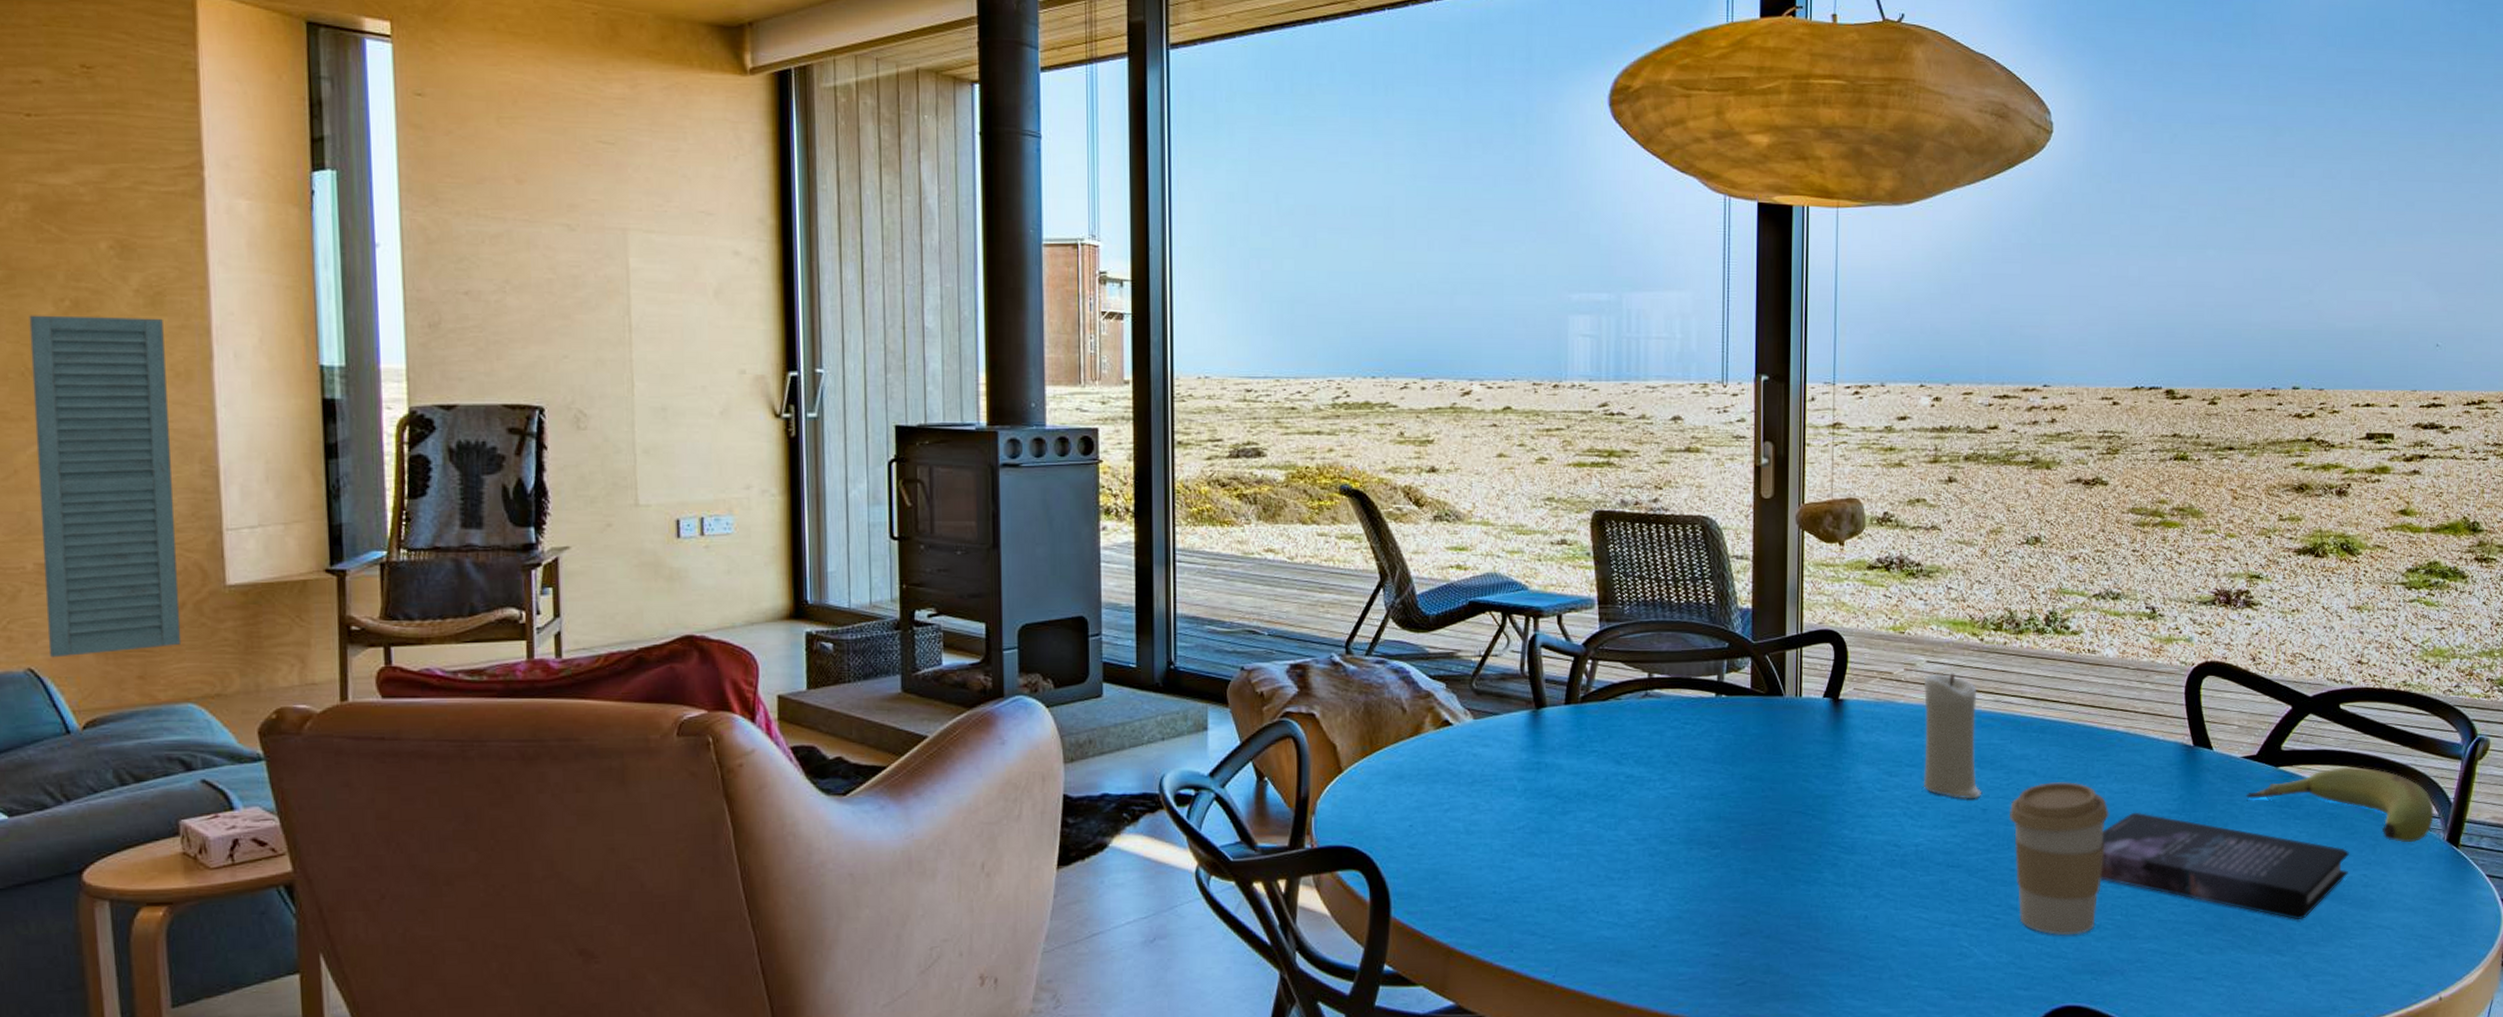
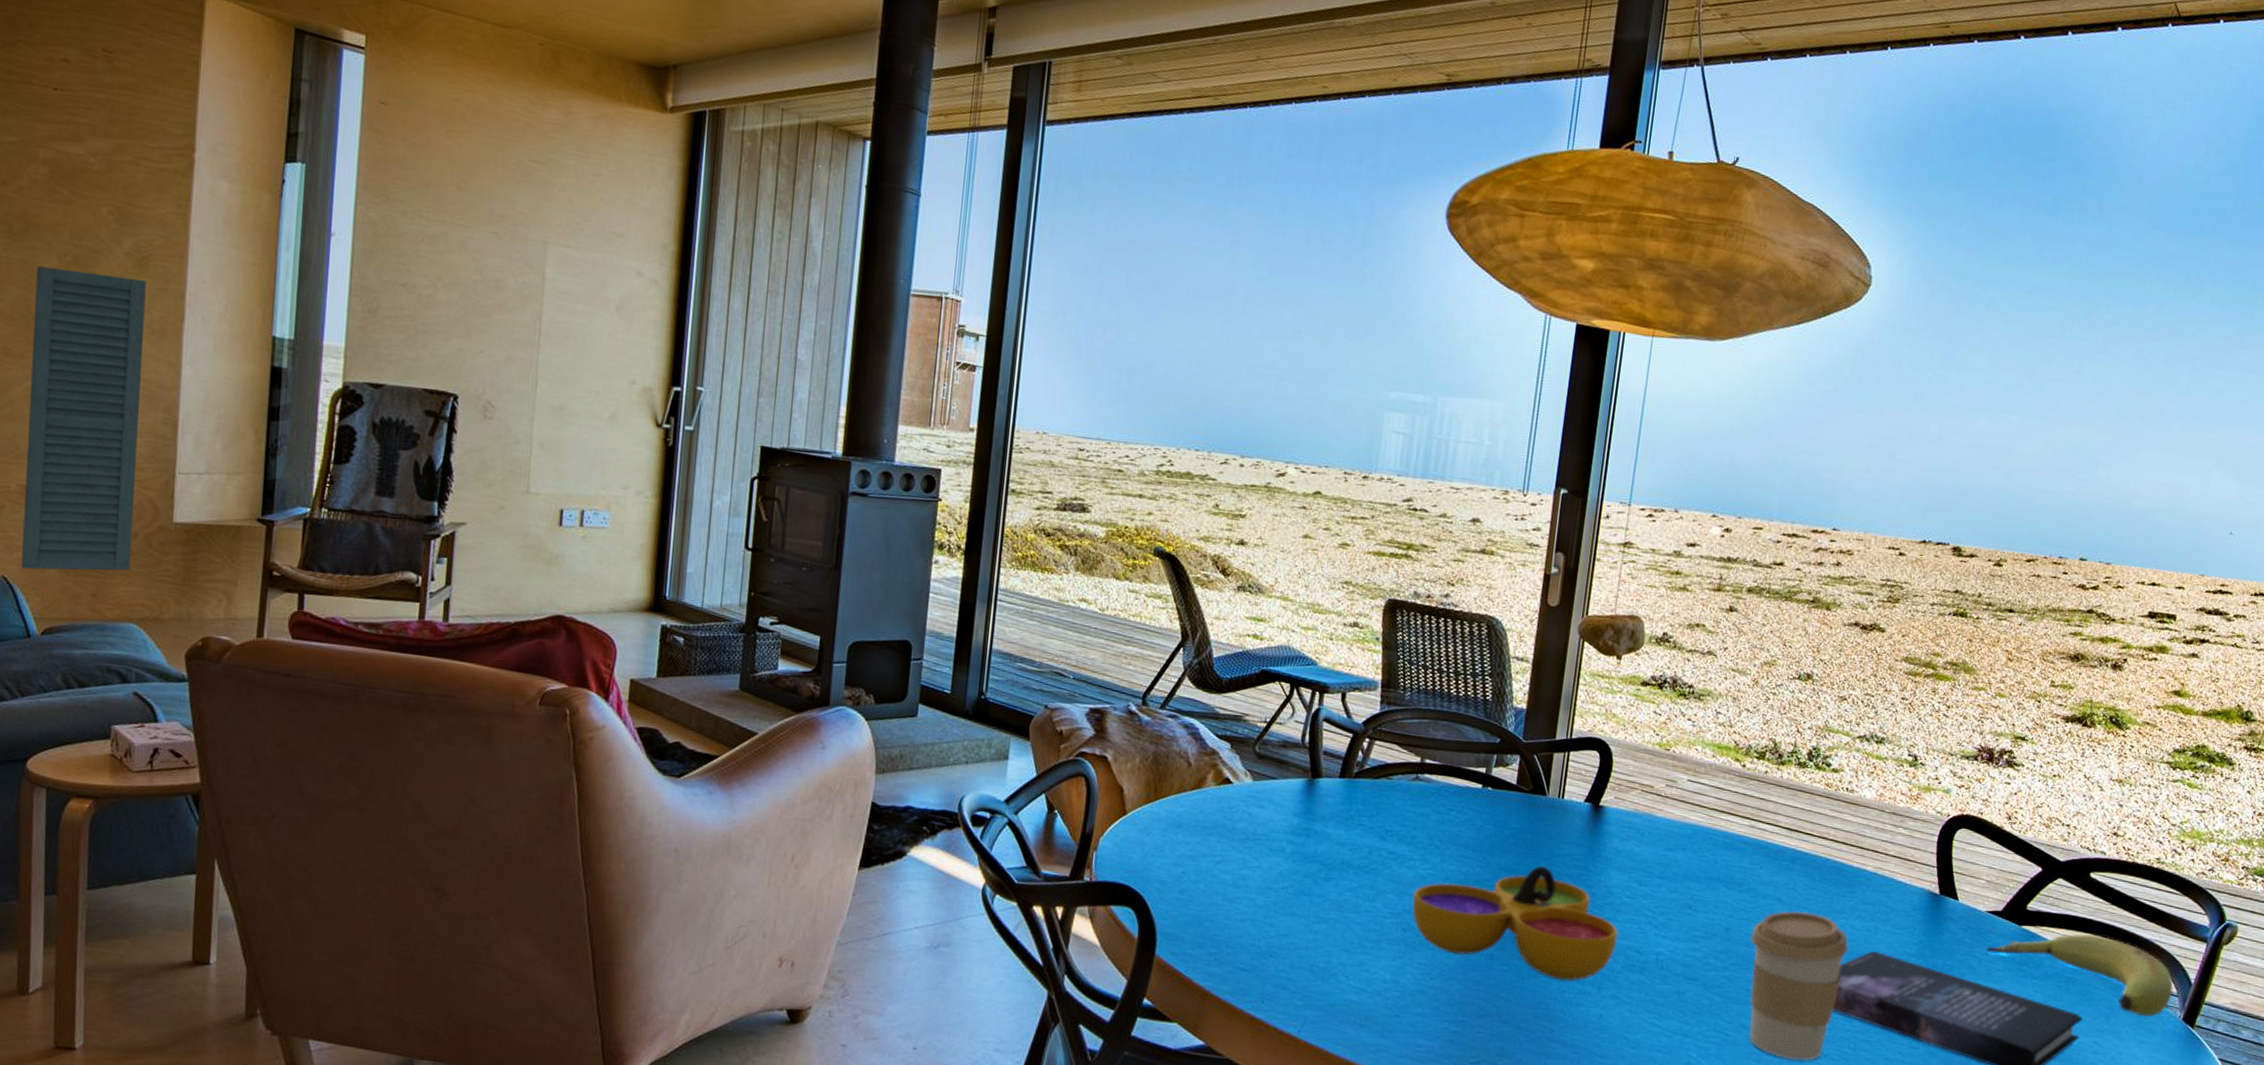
decorative bowl: none [1656,769,1874,886] -> present [1412,865,1618,981]
candle: present [1923,673,1981,799] -> none [1670,792,1733,918]

